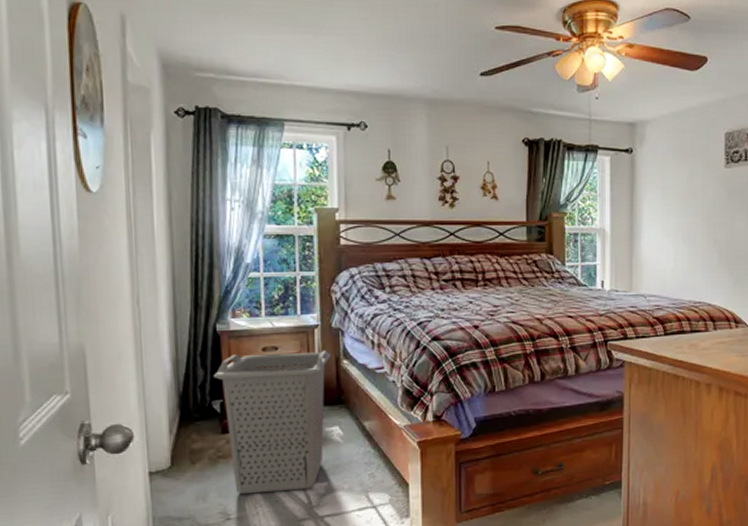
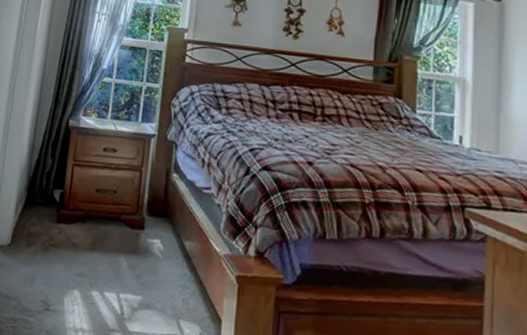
laundry basket: present [213,349,332,495] -> none [58,150,163,299]

